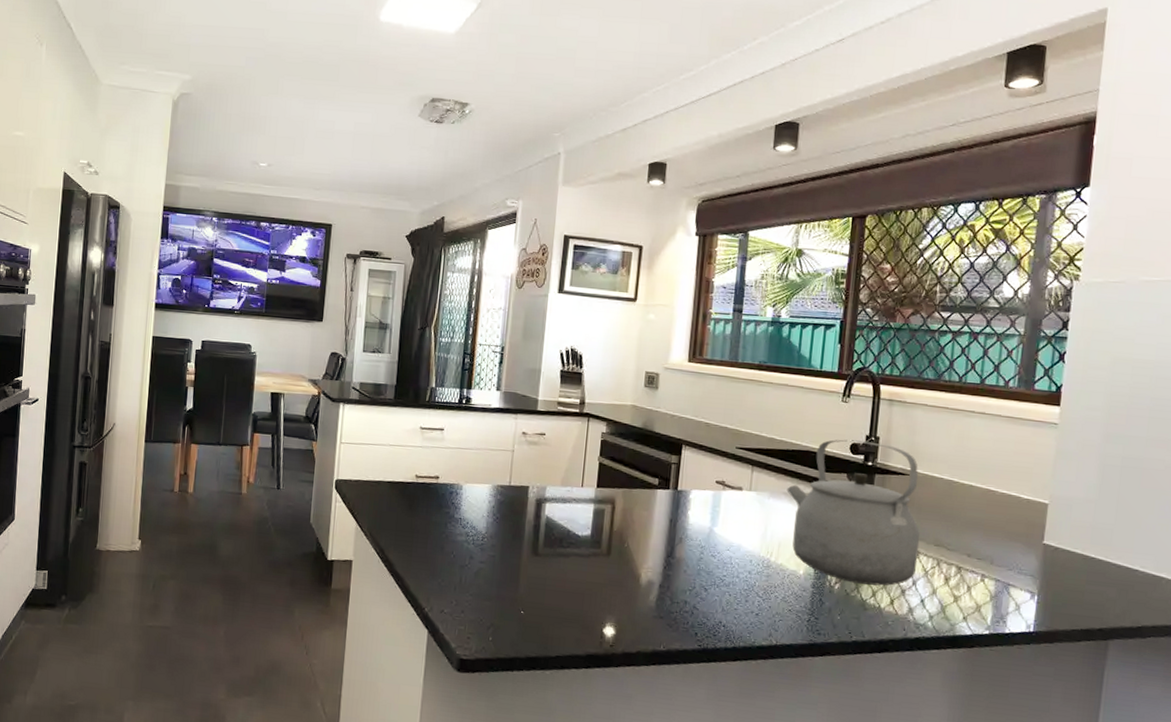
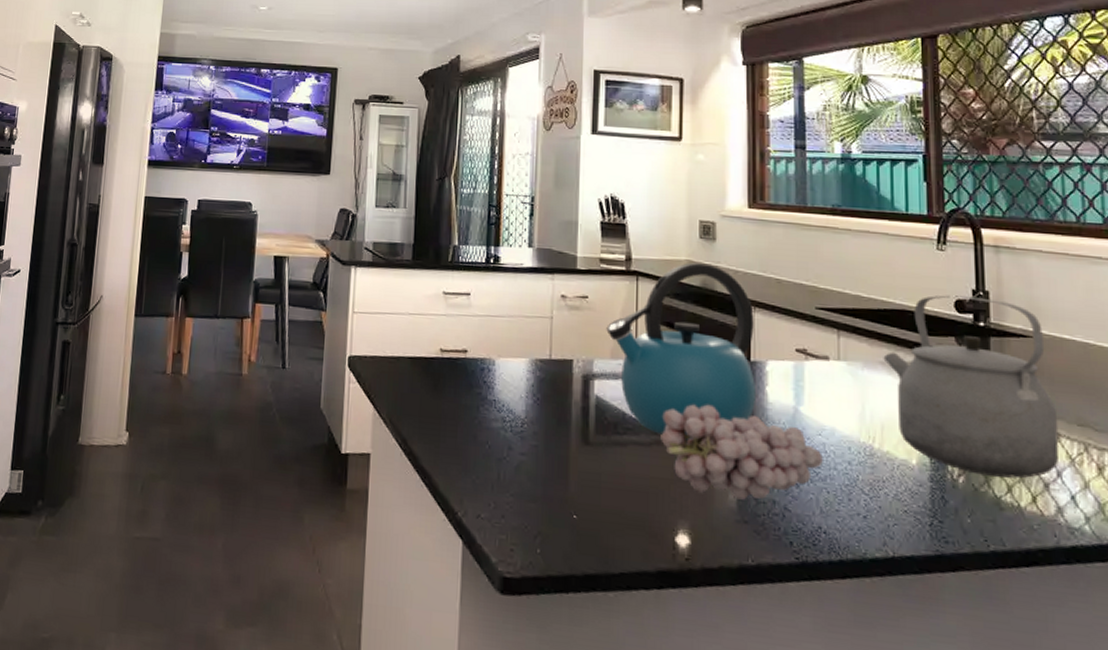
kettle: none [559,407,684,553] -> present [606,262,755,440]
fruit: none [597,524,729,601] -> present [661,404,823,500]

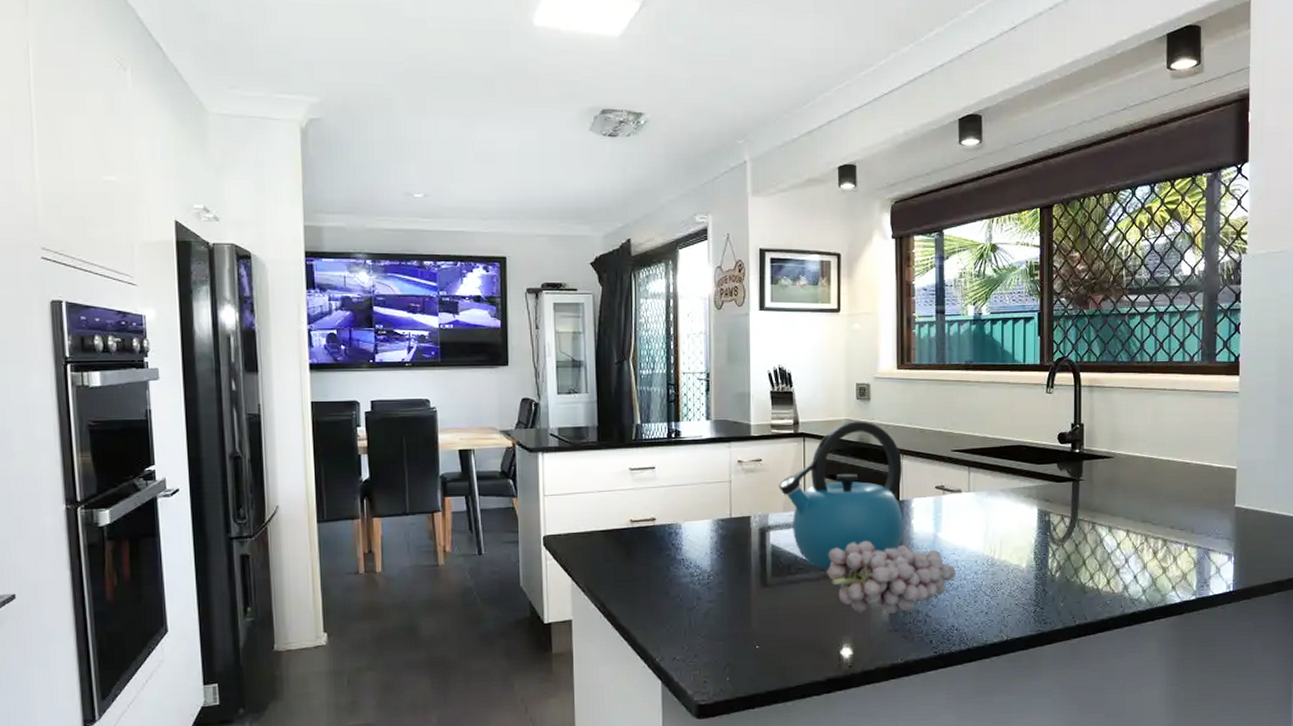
tea kettle: present [883,295,1060,479] -> none [1003,429,1128,569]

